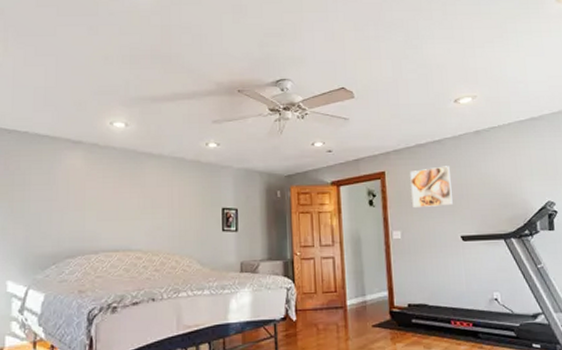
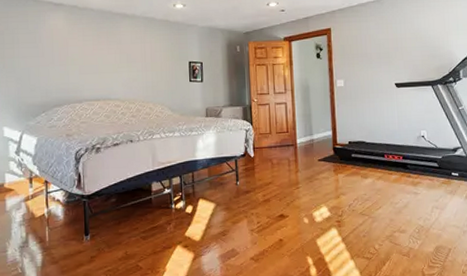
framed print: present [410,166,453,207] -> none [352,22,389,59]

